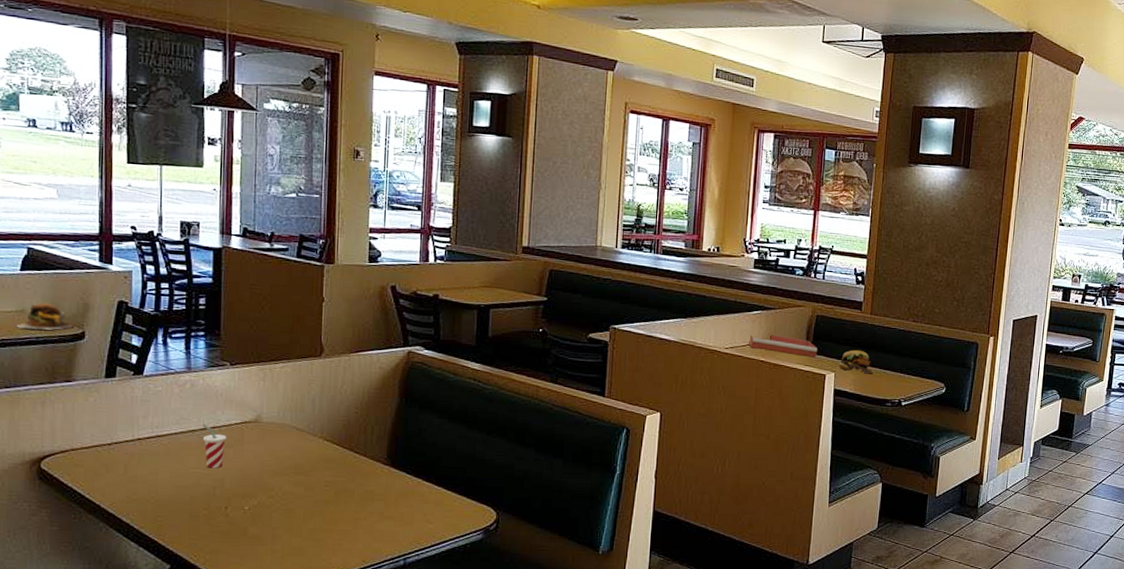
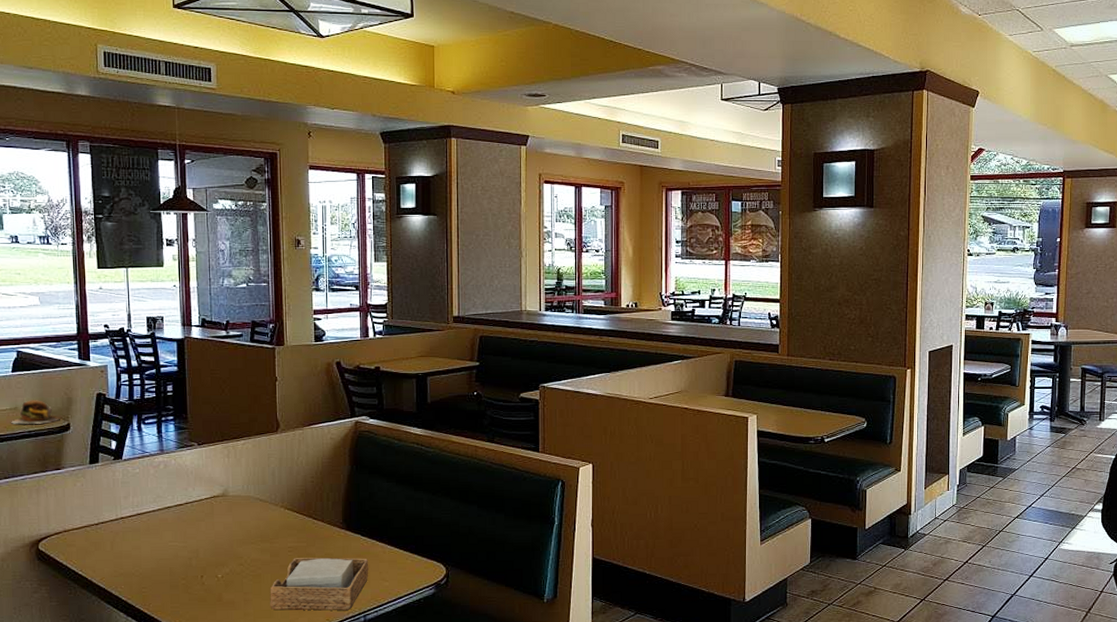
beverage cup: present [202,424,227,469] -> none [177,501,199,541]
napkin holder: none [301,493,413,553] -> present [270,557,369,611]
tray: present [748,334,818,359] -> none [671,382,739,402]
burger: present [839,349,874,374] -> none [760,391,795,414]

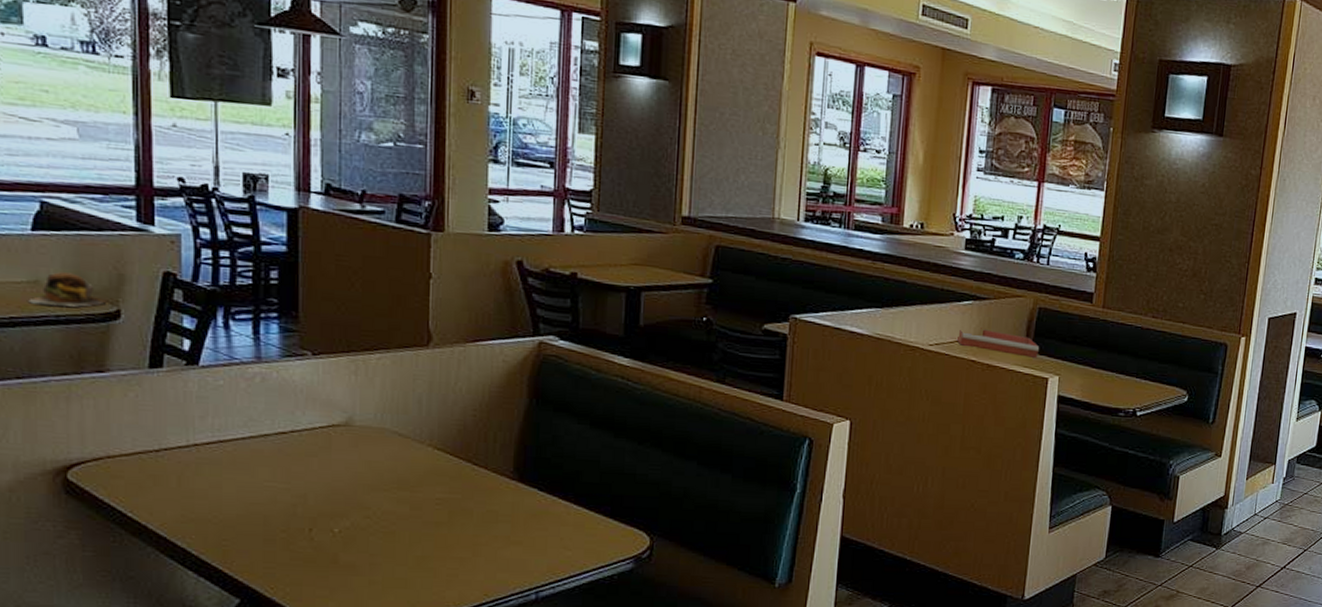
napkin holder: present [270,557,369,611] -> none [406,513,547,585]
tray: none [671,382,739,402] -> present [956,329,1040,359]

